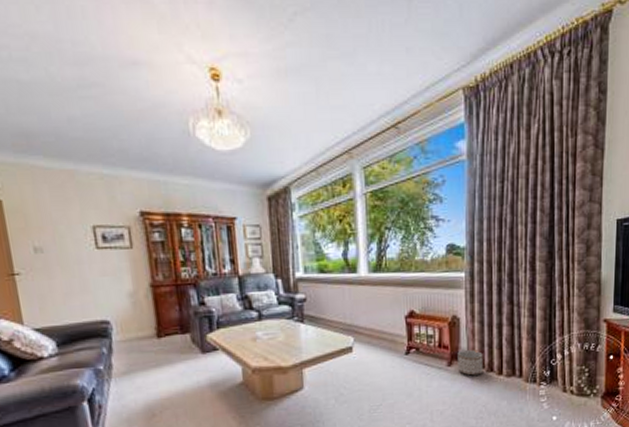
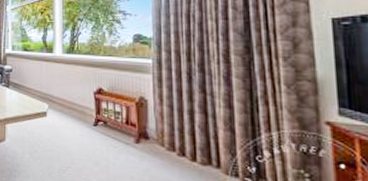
planter: present [457,349,483,376] -> none [145,130,174,158]

